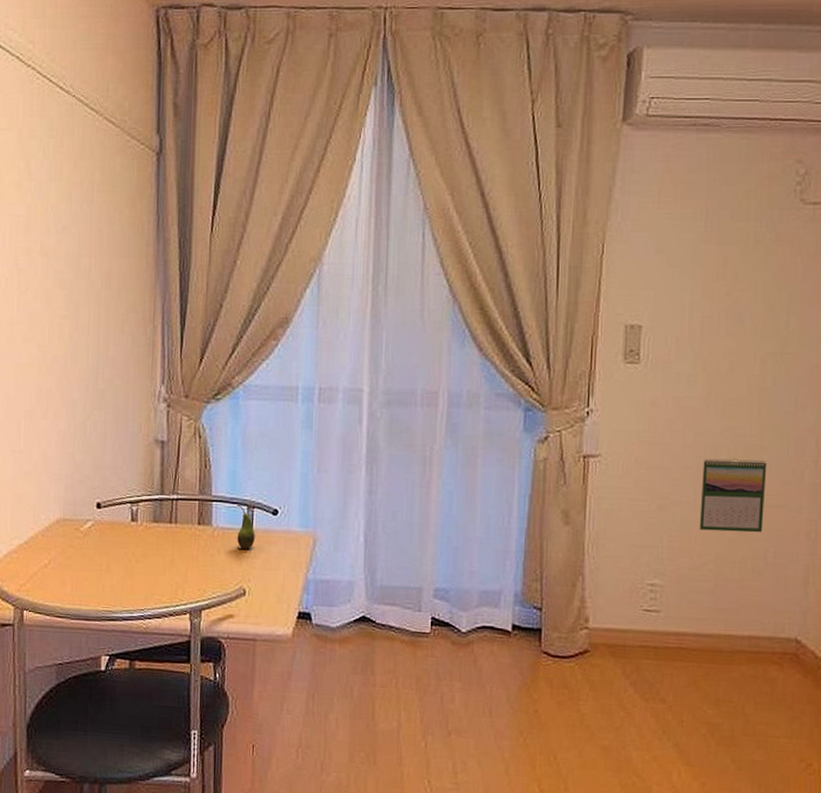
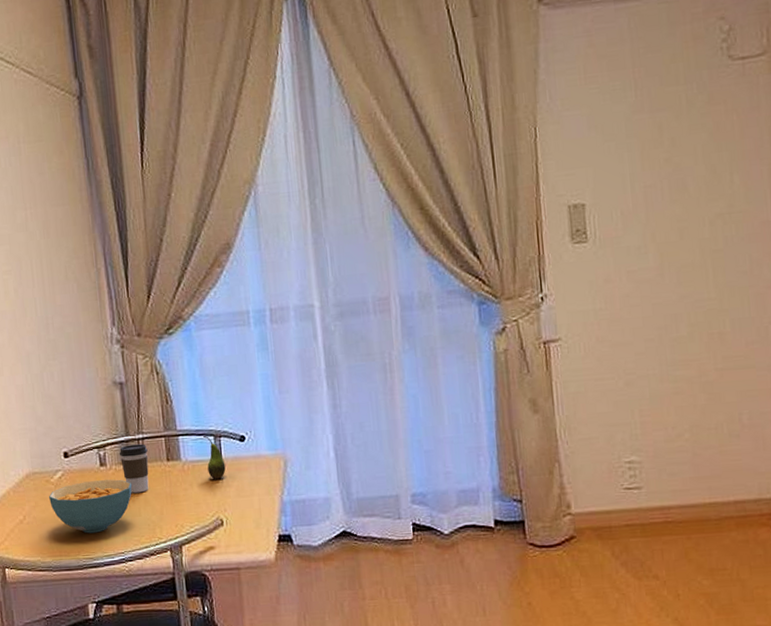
cereal bowl: none [76,534,161,587] -> present [49,479,132,534]
coffee cup: none [151,504,180,553] -> present [119,444,149,494]
calendar: present [699,458,767,533] -> none [665,323,735,401]

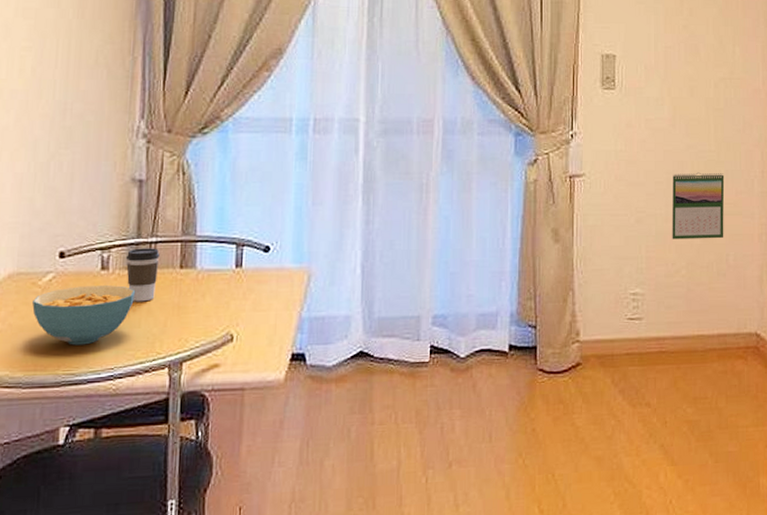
fruit: present [203,435,226,479] -> none [224,243,245,290]
calendar: none [665,323,735,401] -> present [672,172,725,240]

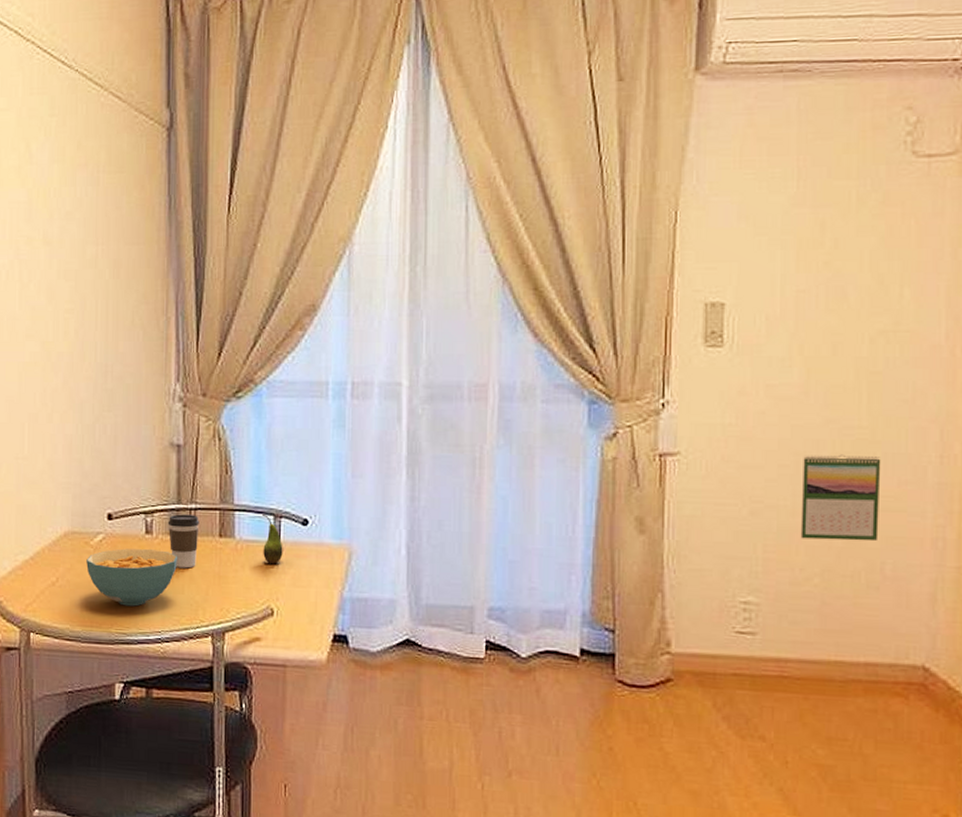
fruit: none [224,243,245,290] -> present [262,513,283,563]

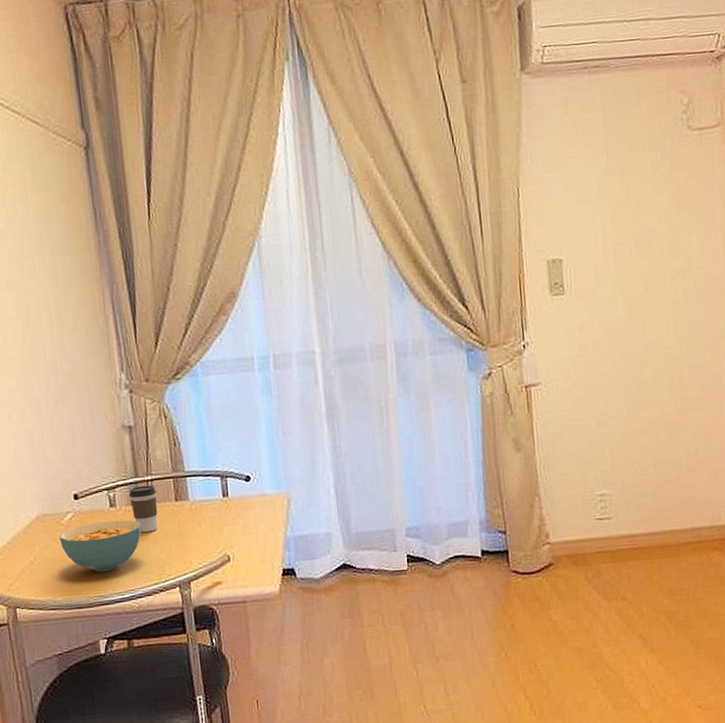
fruit: present [262,513,283,563] -> none [210,476,232,517]
calendar: present [800,454,881,542] -> none [632,368,692,440]

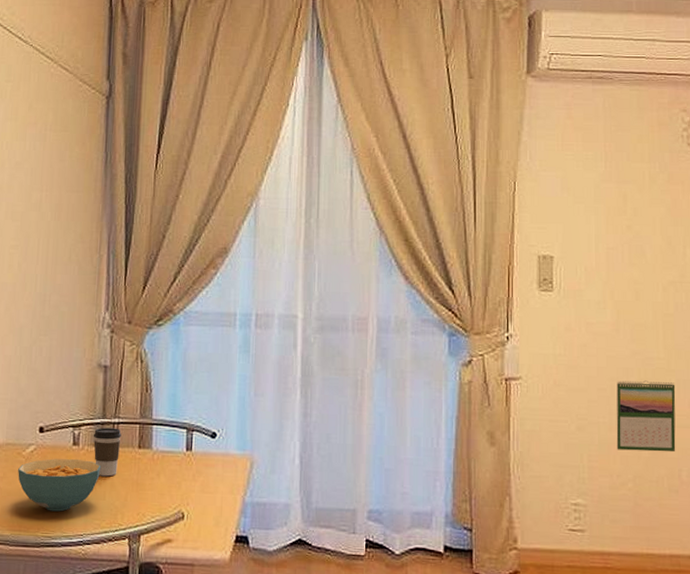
calendar: none [632,368,692,440] -> present [616,380,676,452]

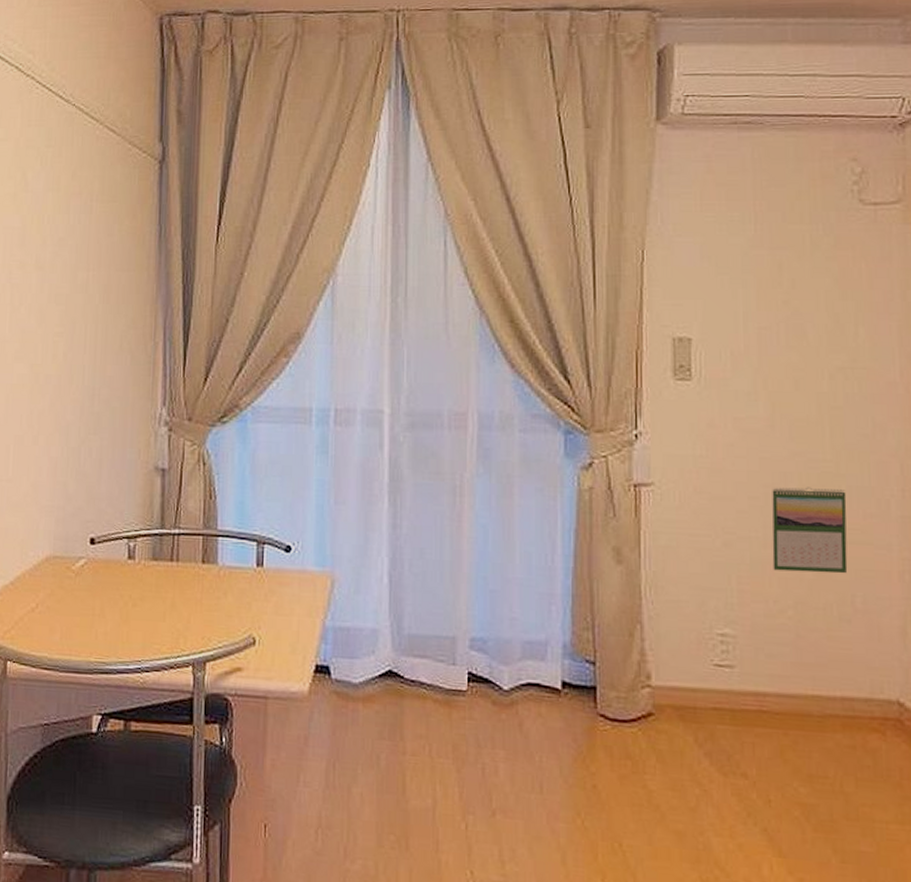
cereal bowl: present [18,459,101,512] -> none [67,574,161,634]
coffee cup: present [93,427,122,477] -> none [150,539,183,595]

